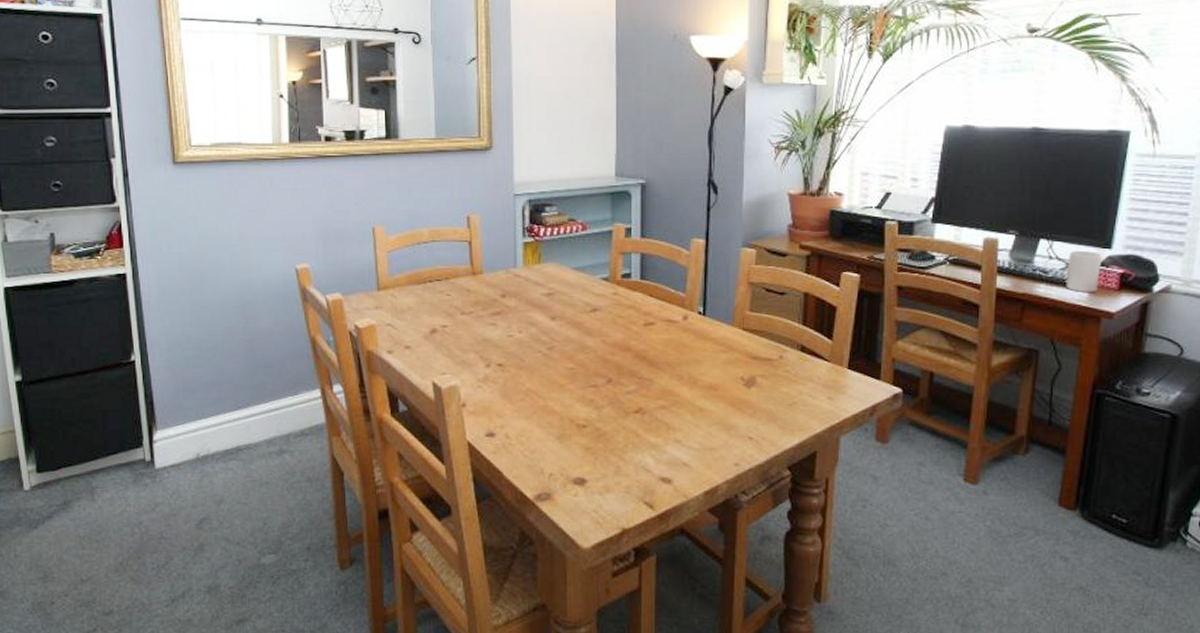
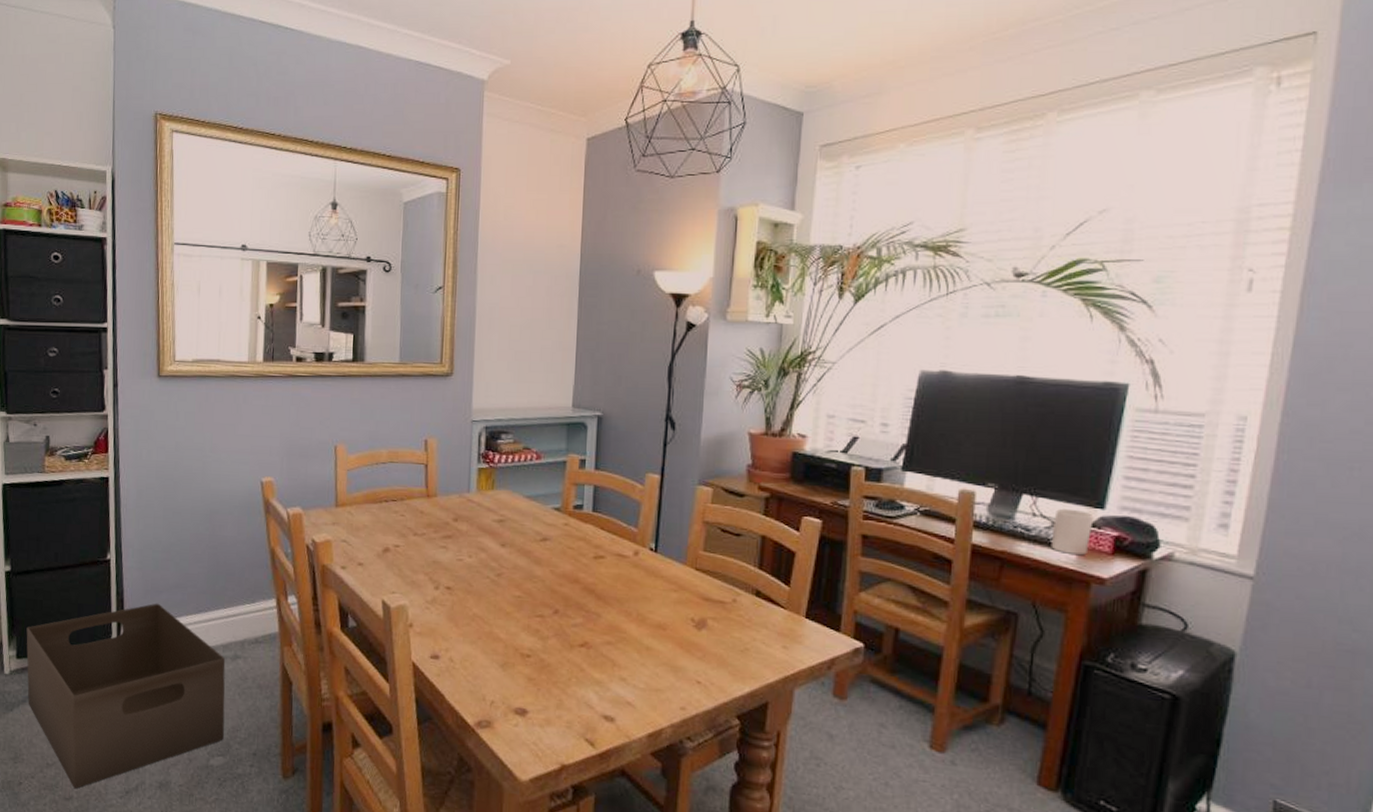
storage basket: none [45,402,274,602] -> present [26,603,226,788]

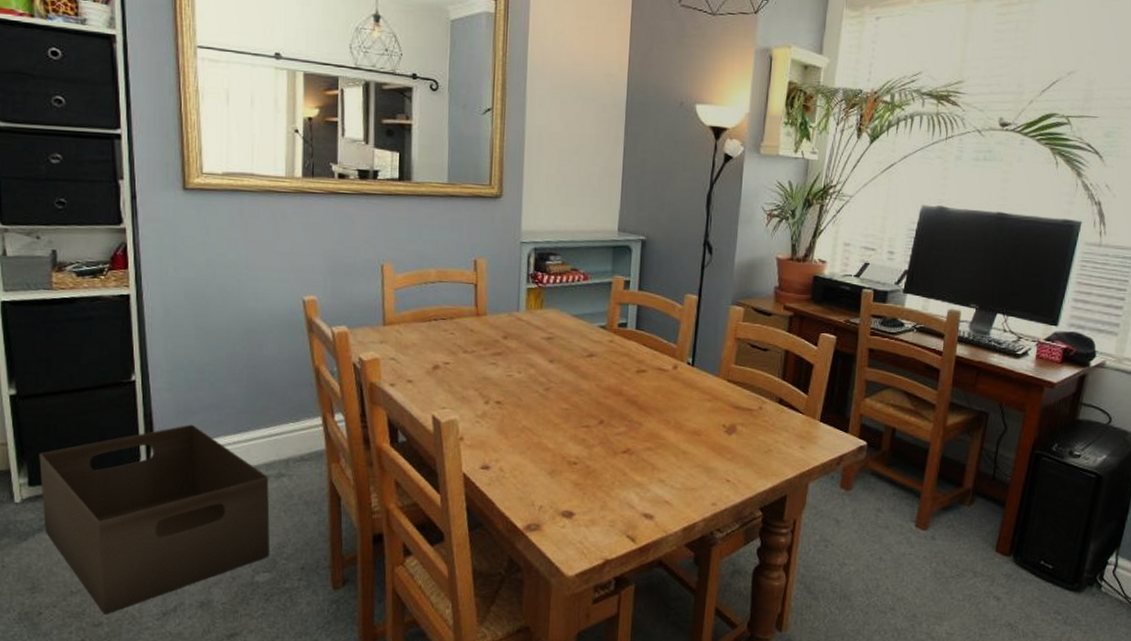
mug: present [1050,508,1094,555] -> none [1016,325,1050,364]

